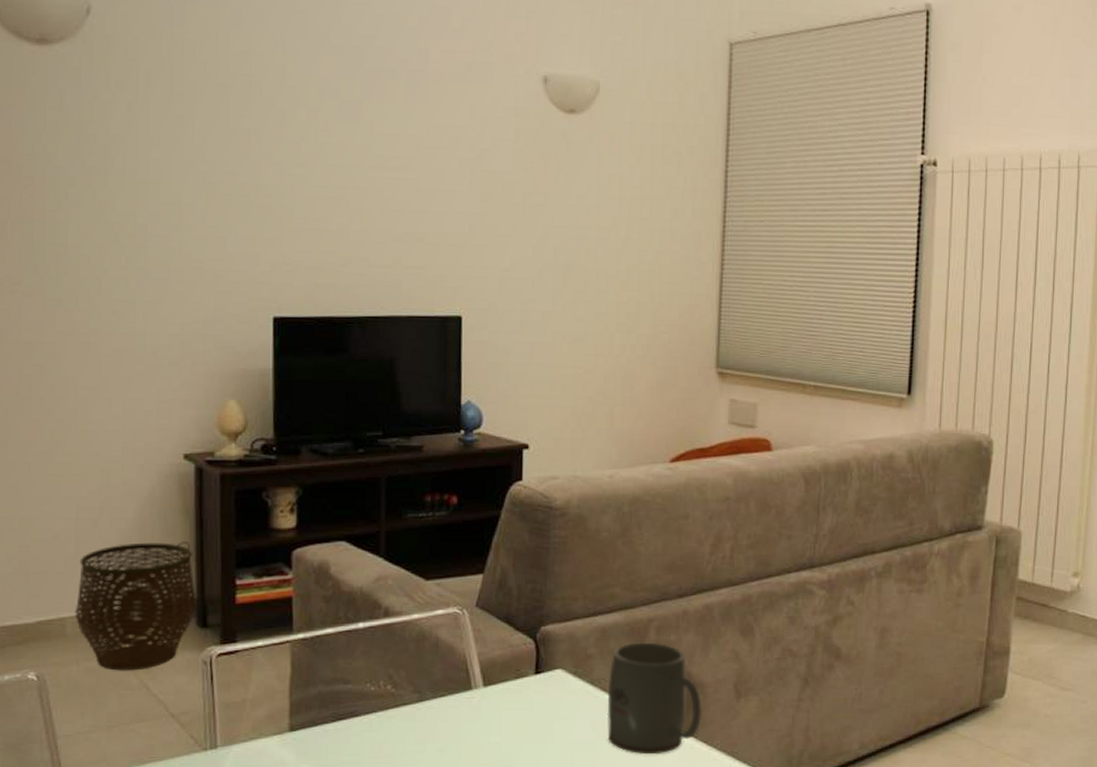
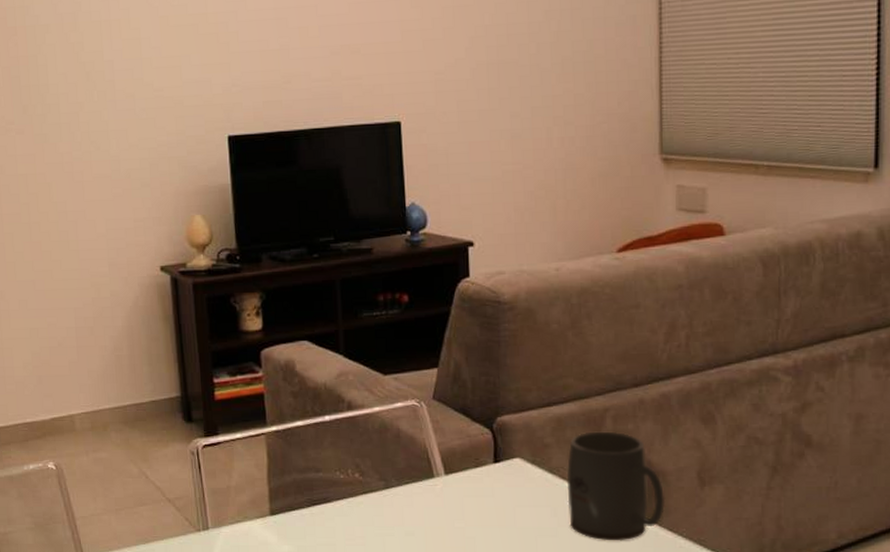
basket: present [74,541,197,671] -> none [81,345,182,461]

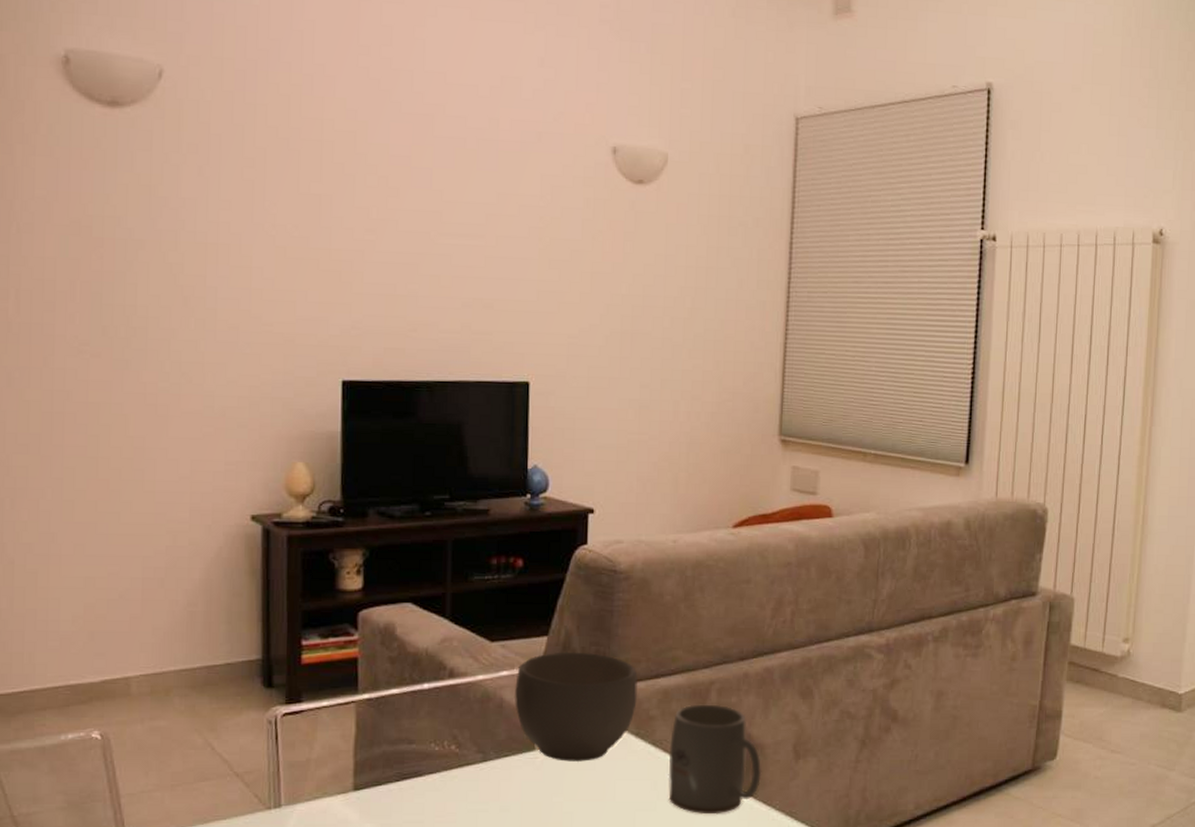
bowl: none [410,382,531,489] -> present [515,652,638,761]

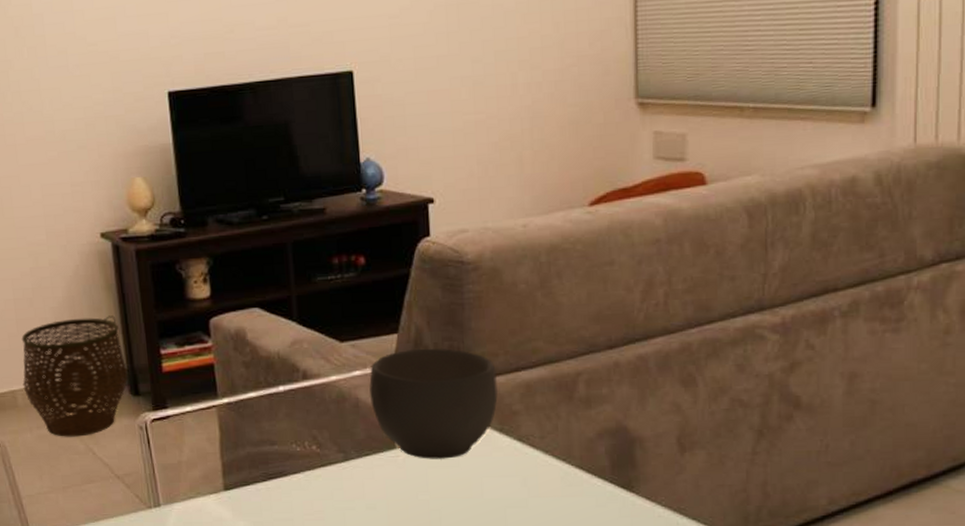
basket: none [139,602,263,730] -> present [21,315,128,437]
mug: present [668,704,762,815] -> none [536,396,643,511]

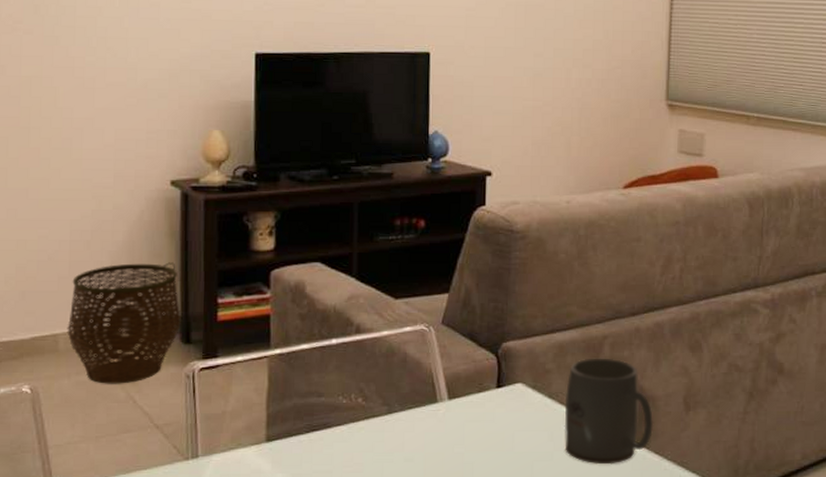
bowl: present [369,348,498,459] -> none [418,308,534,413]
mug: none [536,396,643,511] -> present [564,358,654,465]

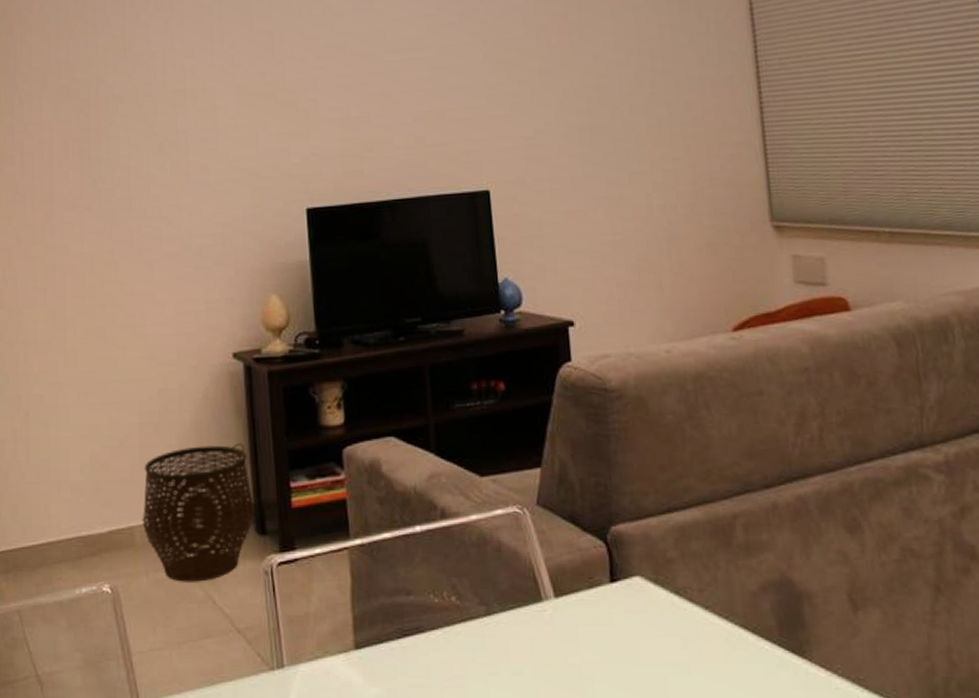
mug: present [564,358,654,465] -> none [694,542,814,681]

